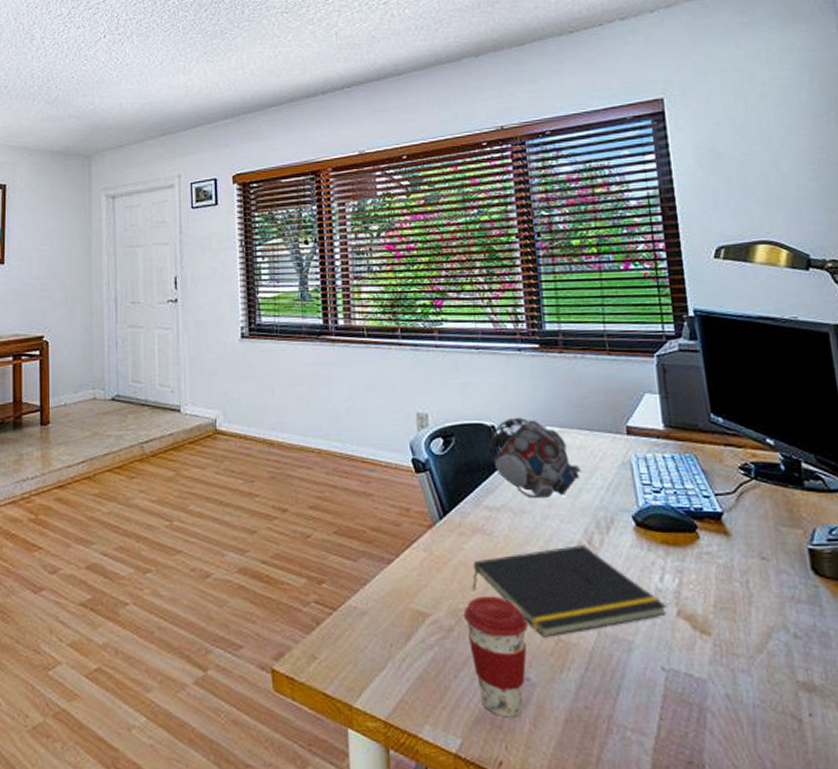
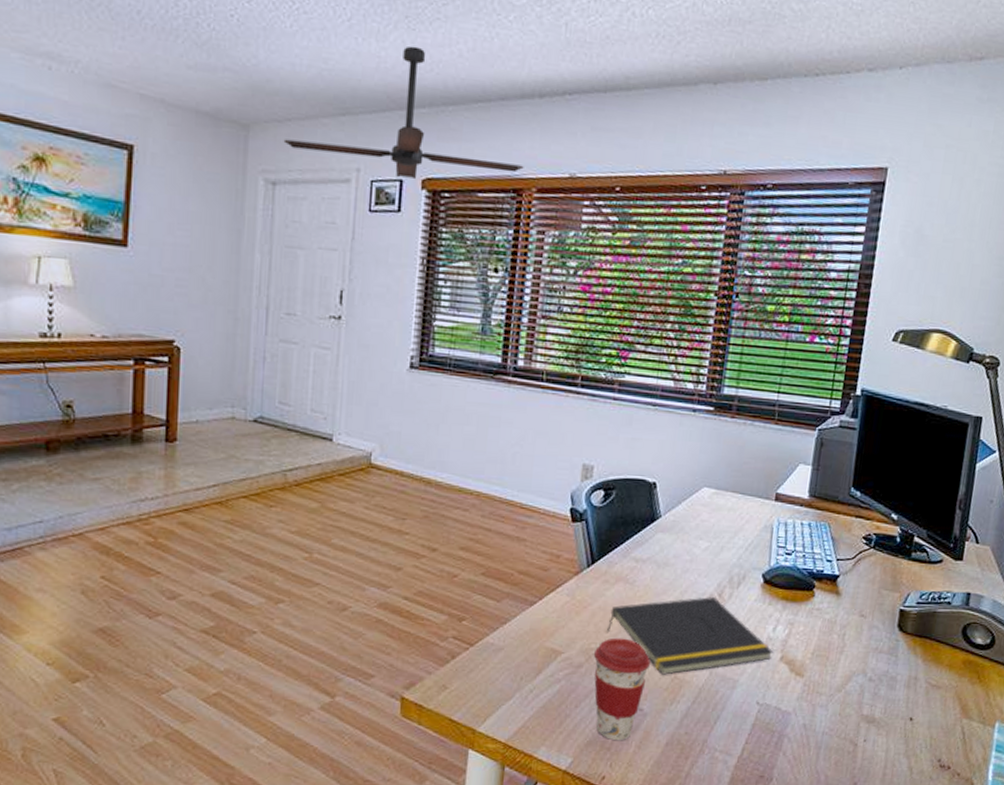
ceiling fan: none [118,73,318,178] -> present [283,45,524,180]
speaker: present [489,417,582,497] -> none [646,476,728,553]

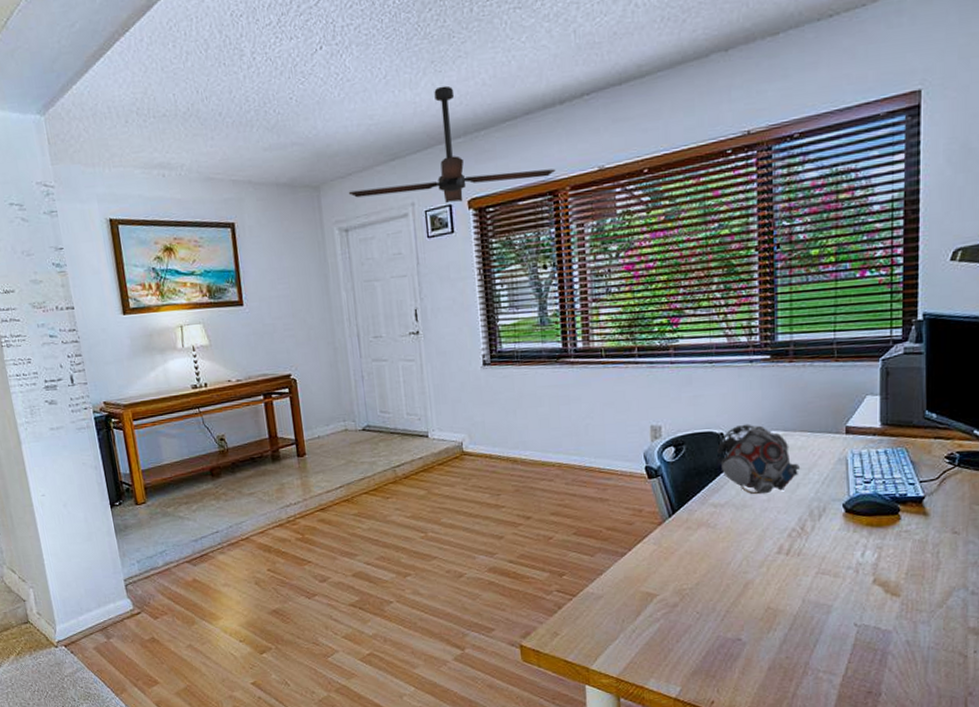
coffee cup: present [593,637,650,741] -> none [686,577,742,669]
notepad: present [607,597,774,675] -> none [696,531,865,607]
speaker: none [646,476,728,553] -> present [717,424,801,494]

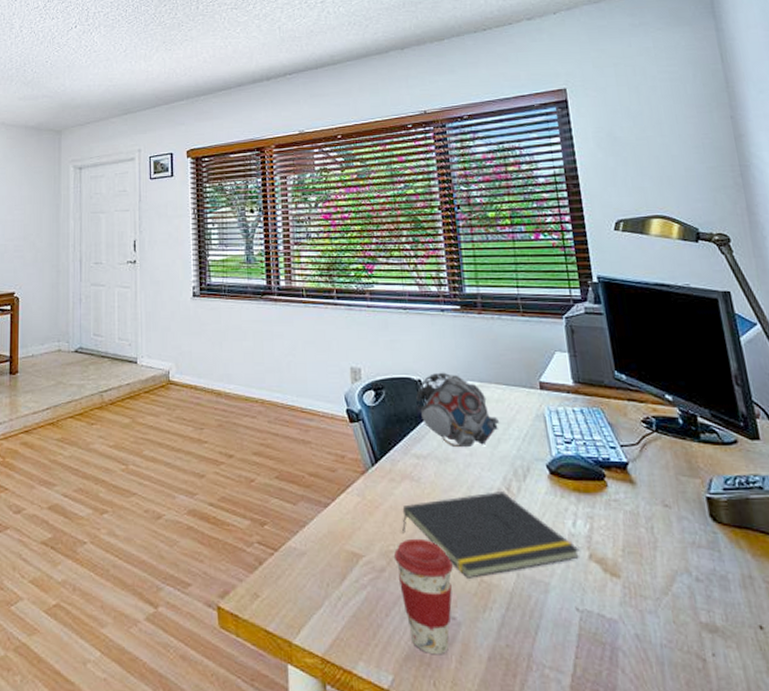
ceiling fan: present [348,85,556,204] -> none [85,60,263,152]
coffee cup: none [686,577,742,669] -> present [393,538,453,655]
notepad: none [696,531,865,607] -> present [402,492,580,578]

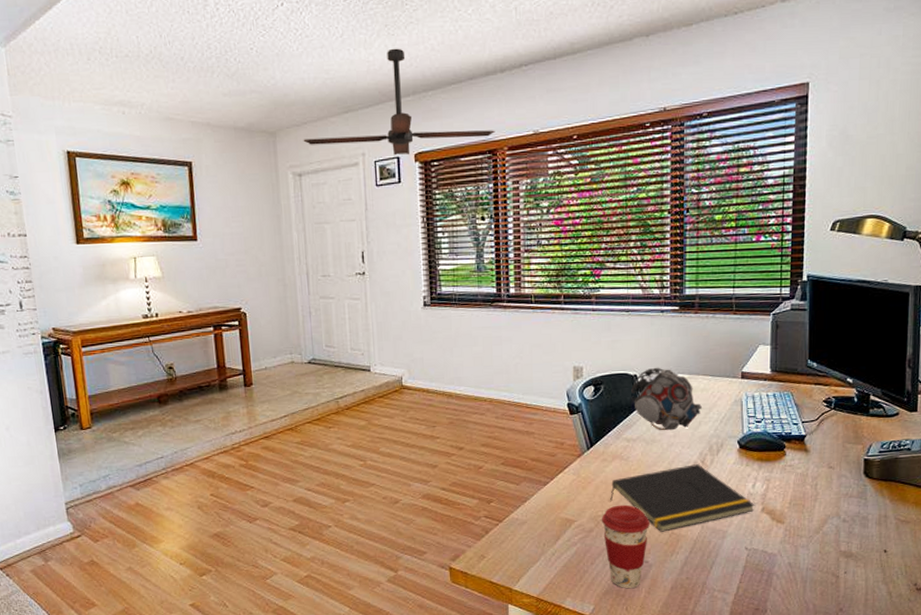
ceiling fan: none [85,60,263,152] -> present [303,48,495,156]

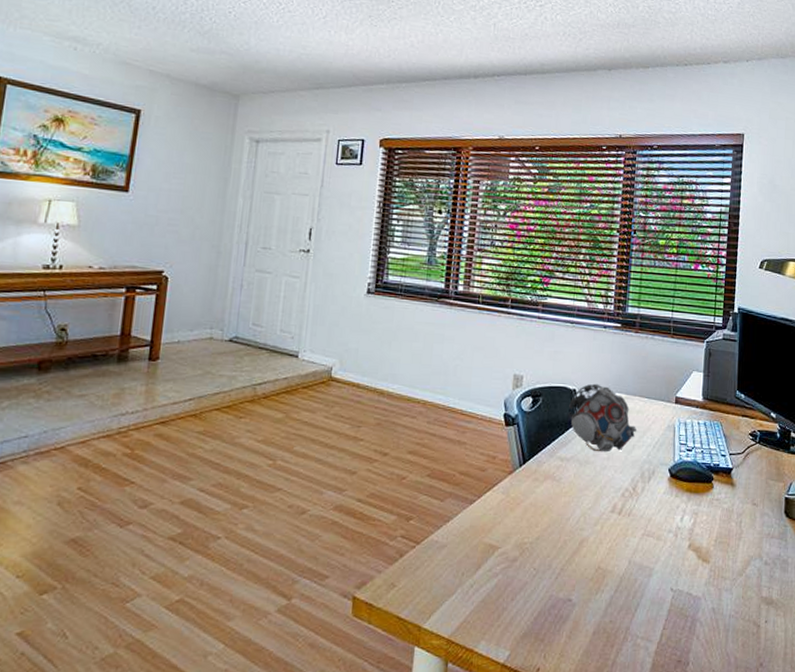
ceiling fan: present [303,48,495,156] -> none [267,37,463,140]
coffee cup: present [601,505,649,589] -> none [526,532,577,632]
notepad: present [610,464,755,532] -> none [538,491,682,566]

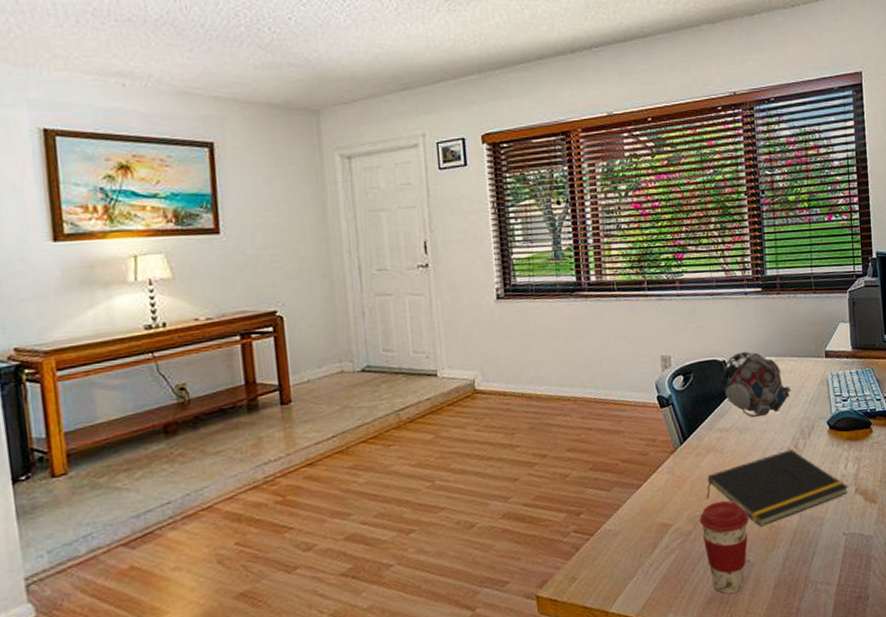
coffee cup: none [526,532,577,632] -> present [699,501,749,594]
notepad: none [538,491,682,566] -> present [707,449,849,527]

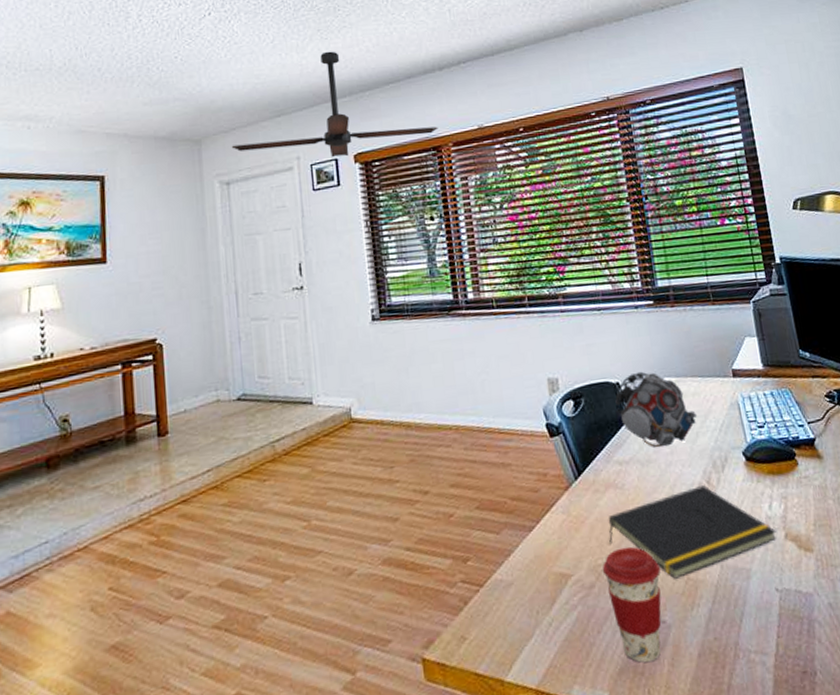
ceiling fan: none [352,24,568,137] -> present [231,51,438,158]

